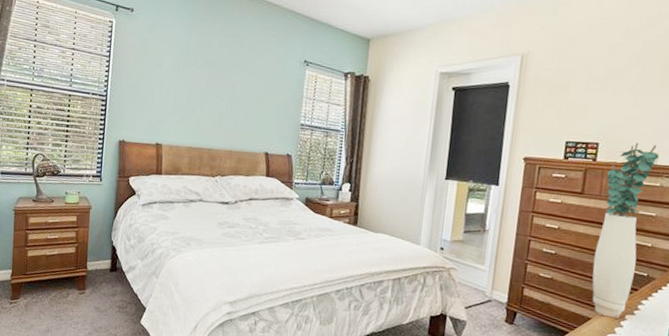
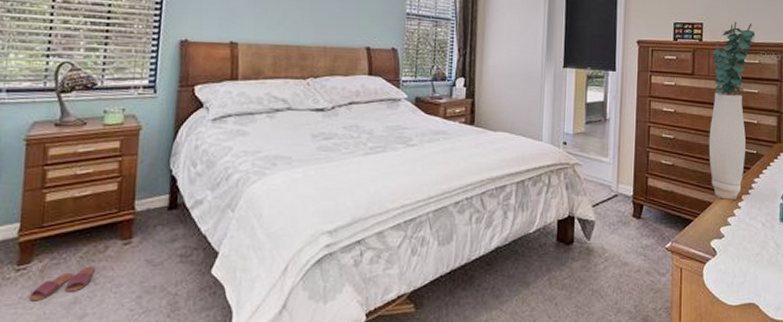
slippers: none [19,306,60,327] -> present [30,266,95,301]

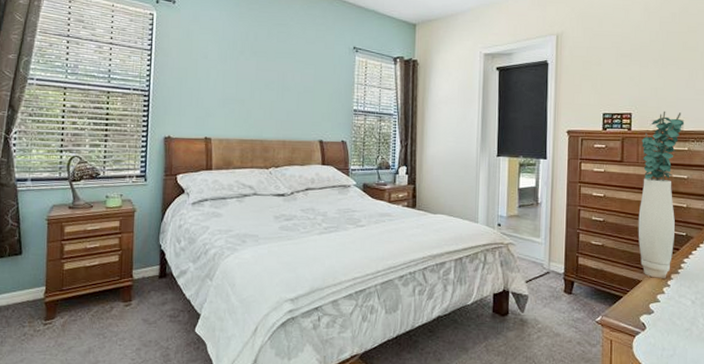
slippers: present [30,266,95,301] -> none [55,323,103,350]

